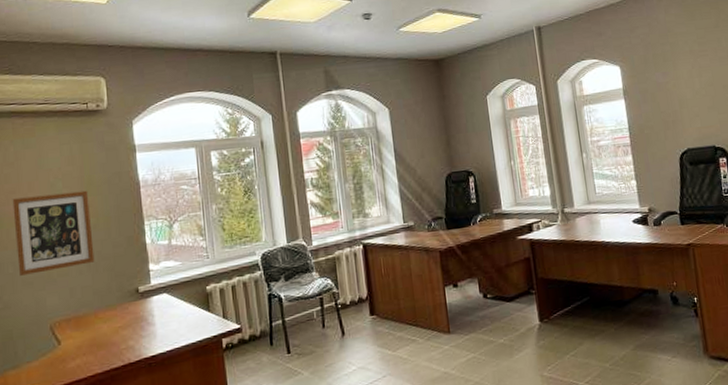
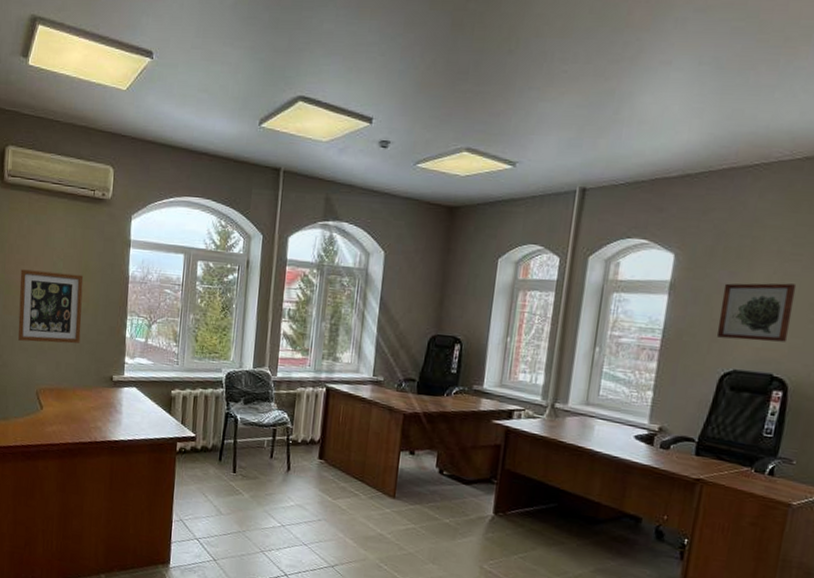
wall art: none [661,73,717,125] -> present [716,283,797,342]

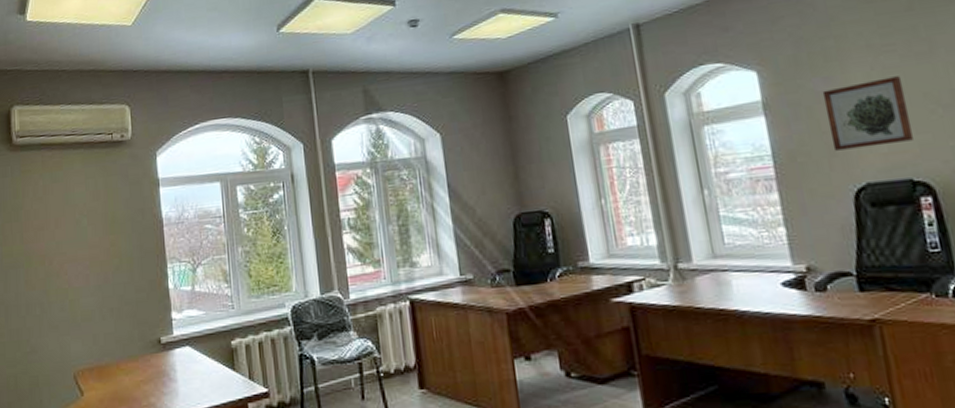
wall art: present [17,269,84,344] -> none [40,228,118,318]

